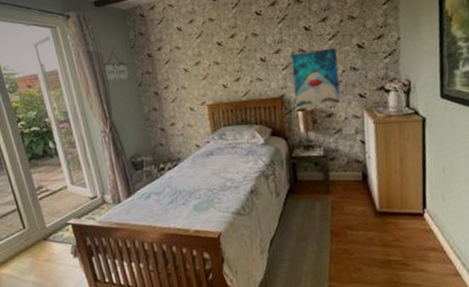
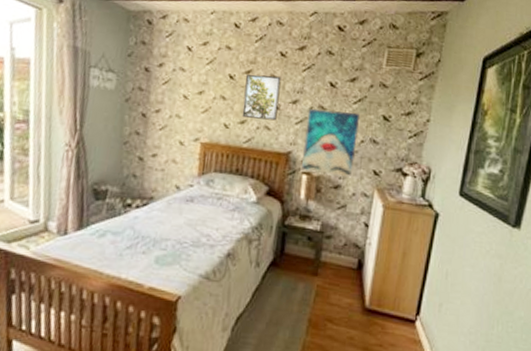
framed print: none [231,33,265,75] -> present [242,74,281,121]

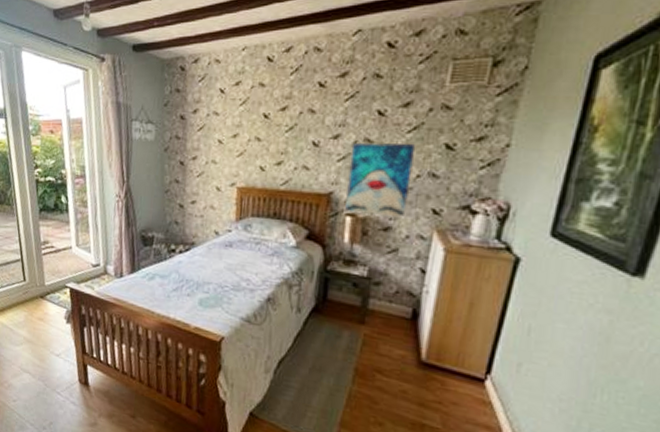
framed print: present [242,74,281,121] -> none [278,110,320,160]

